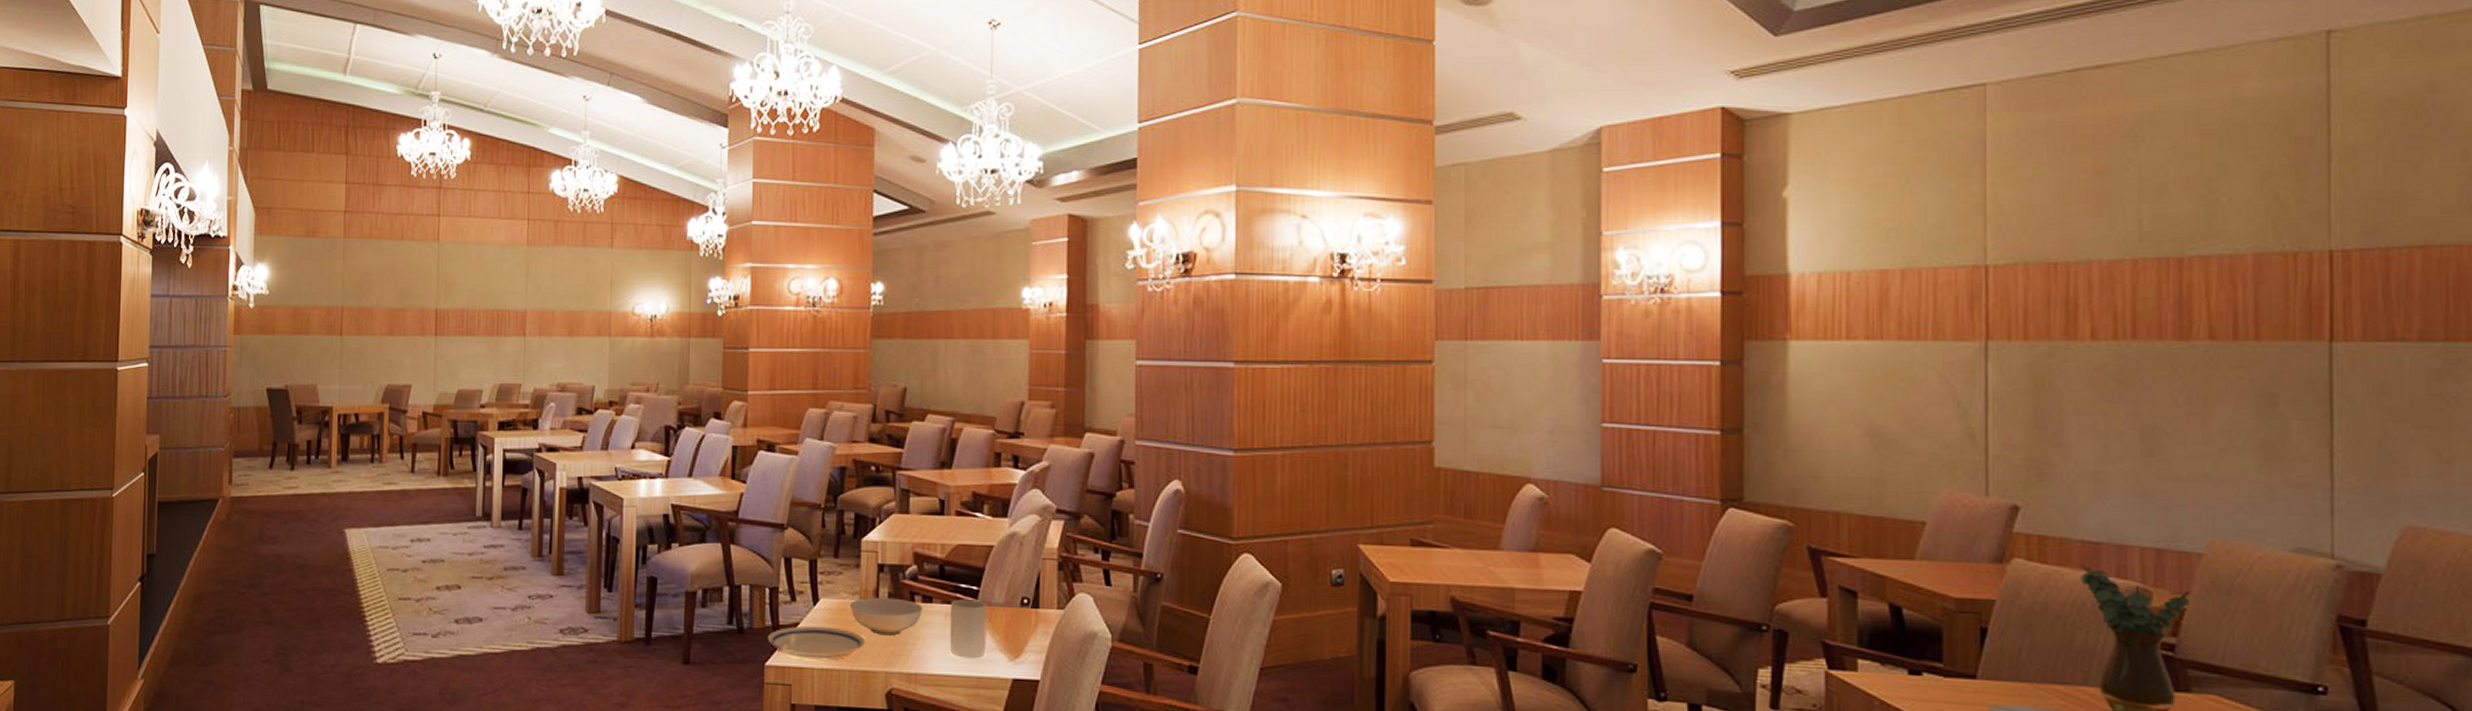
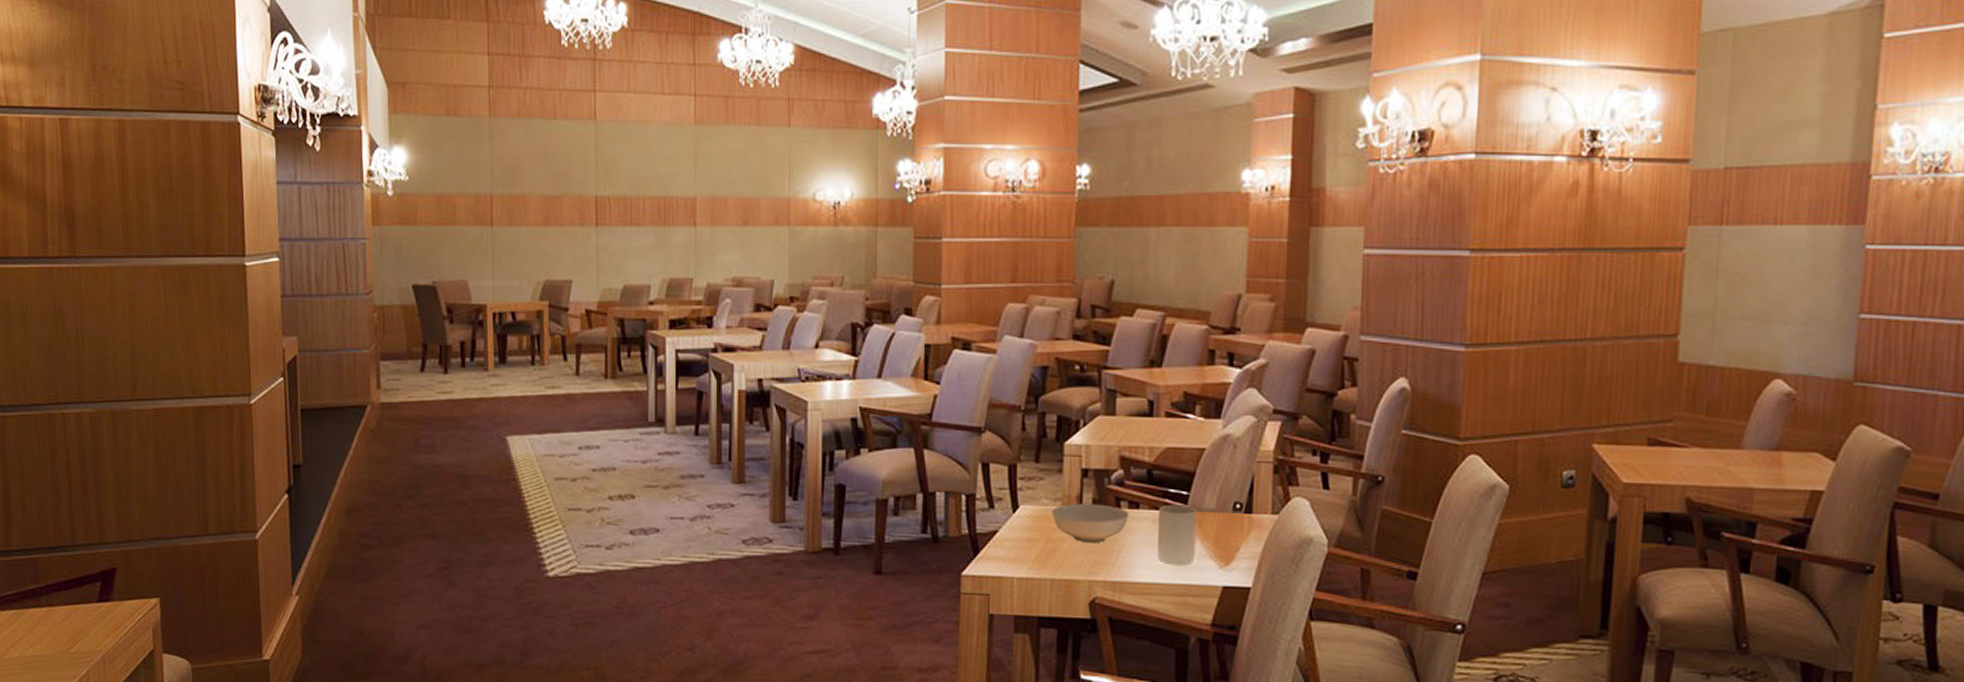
plate: present [768,626,866,660] -> none [964,533,1069,569]

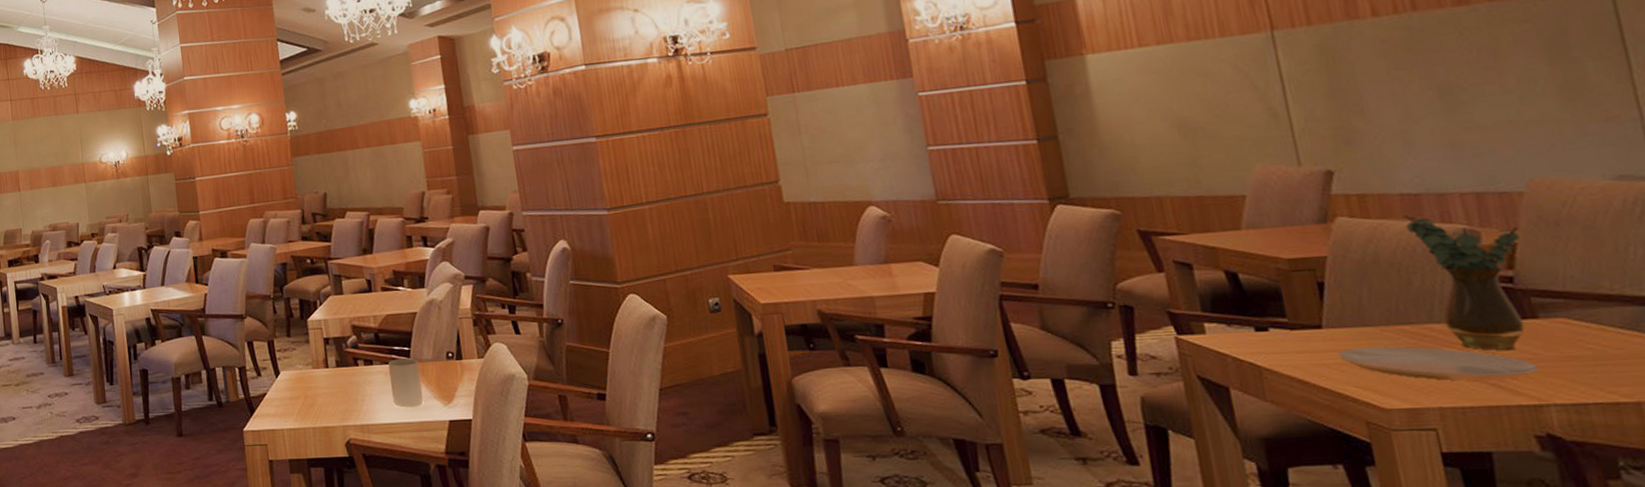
bowl: present [1051,503,1129,543] -> none [305,364,366,396]

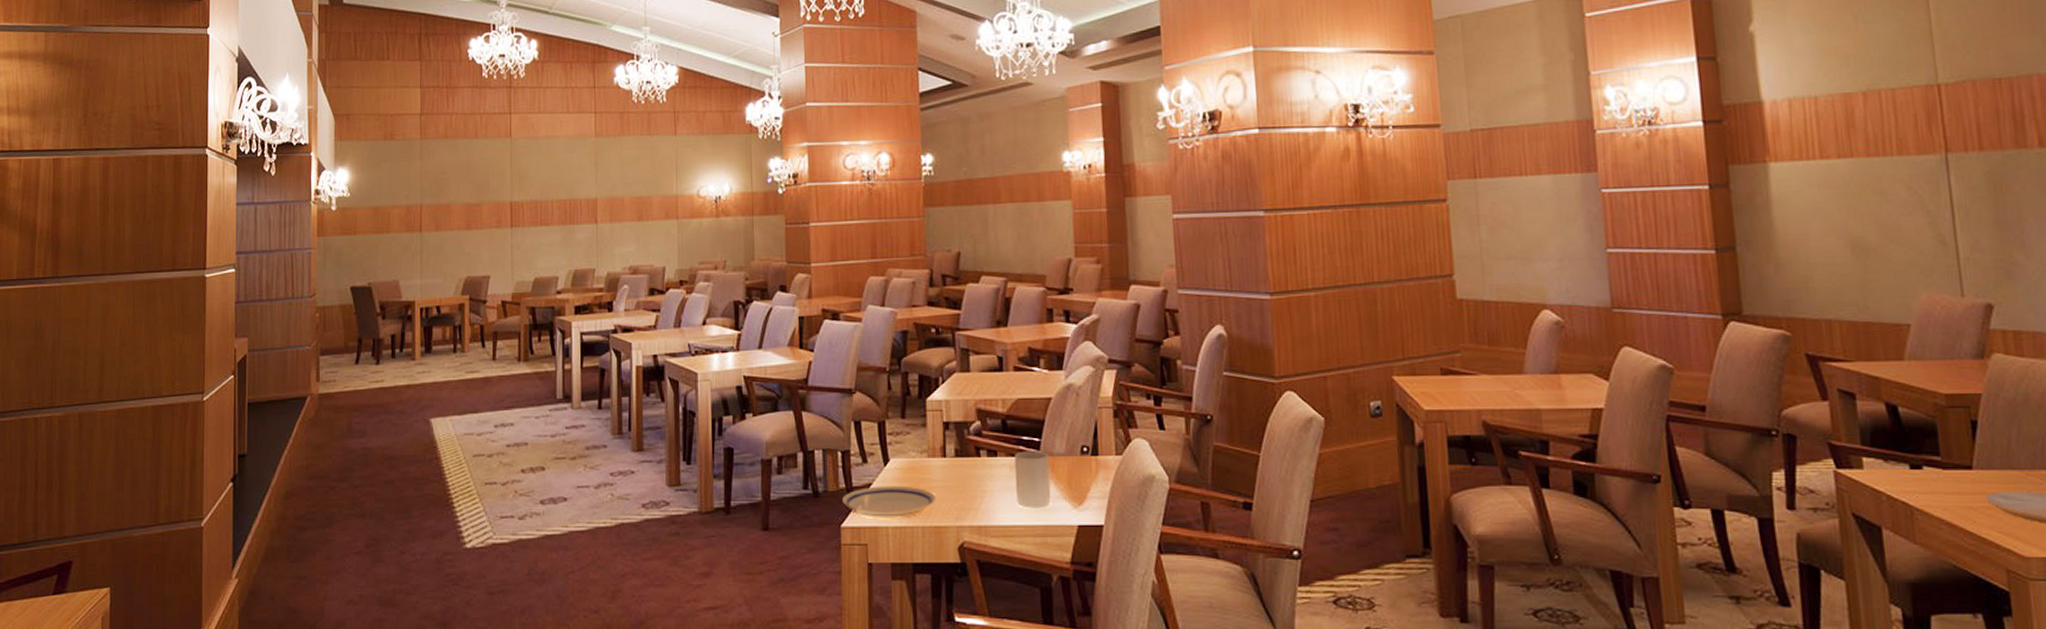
plate: none [242,394,323,423] -> present [842,486,937,518]

